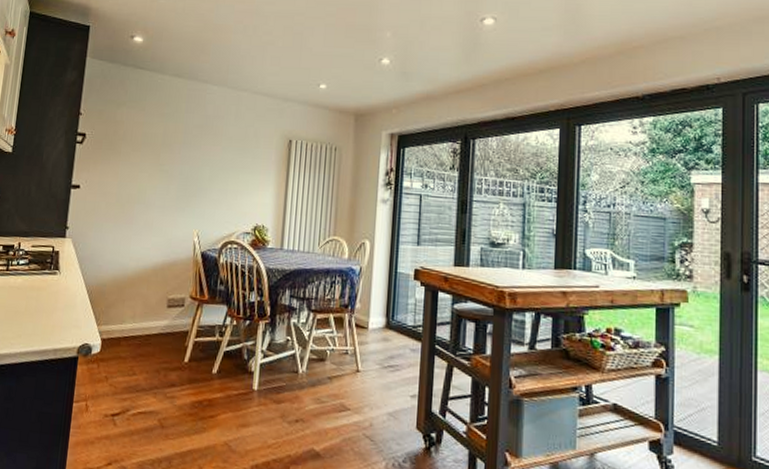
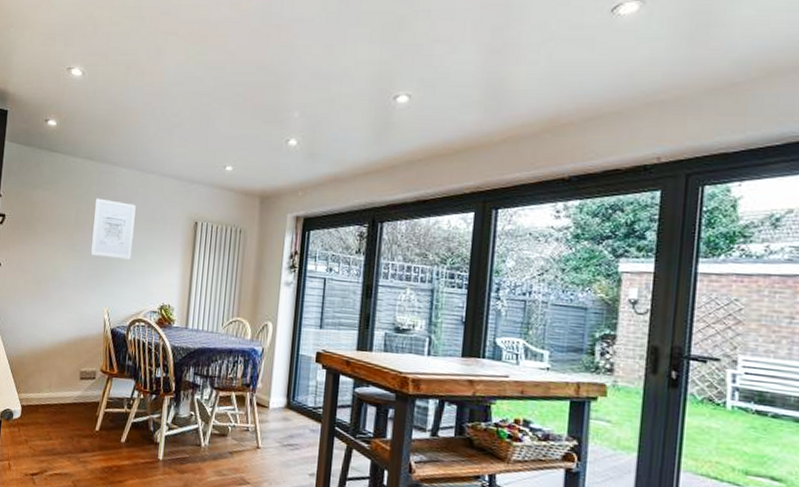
wall art: none [178,116,228,180] -> present [90,198,136,260]

